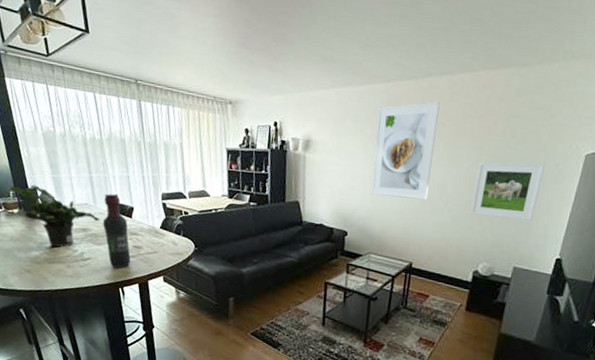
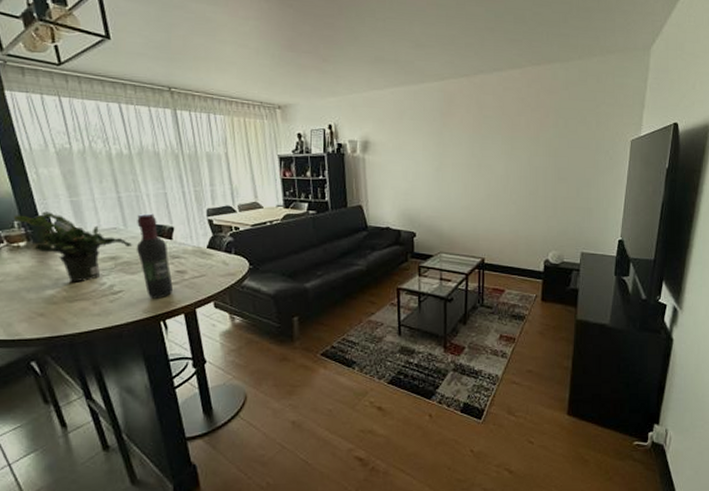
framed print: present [371,101,440,200] -> none [434,97,494,194]
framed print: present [470,161,545,221] -> none [535,150,597,206]

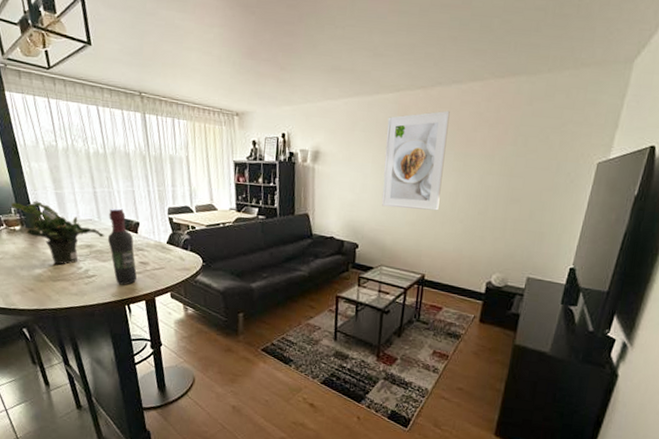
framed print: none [434,97,494,194] -> present [382,110,450,211]

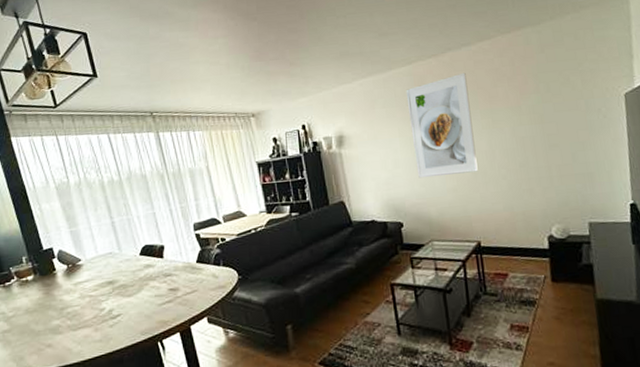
potted plant: present [10,201,105,265] -> none [21,244,128,311]
wine bottle: present [107,208,137,285] -> none [130,234,167,320]

